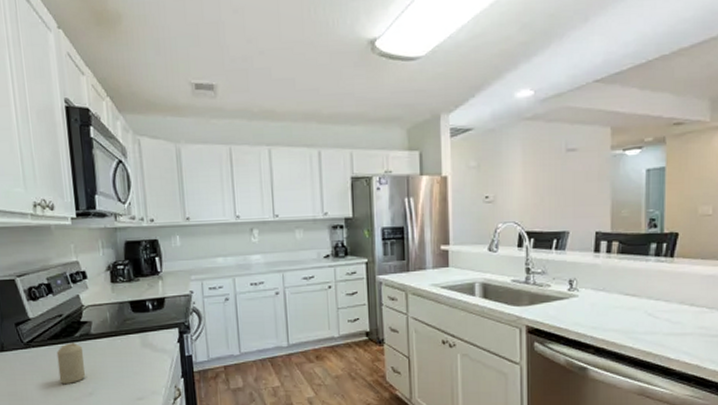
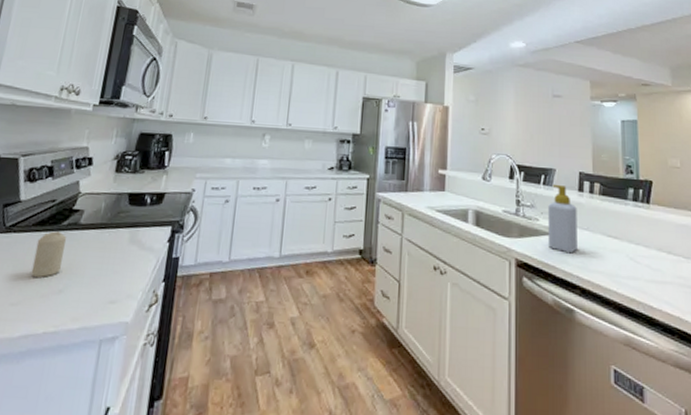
soap bottle: none [561,247,592,316] -> present [548,184,578,254]

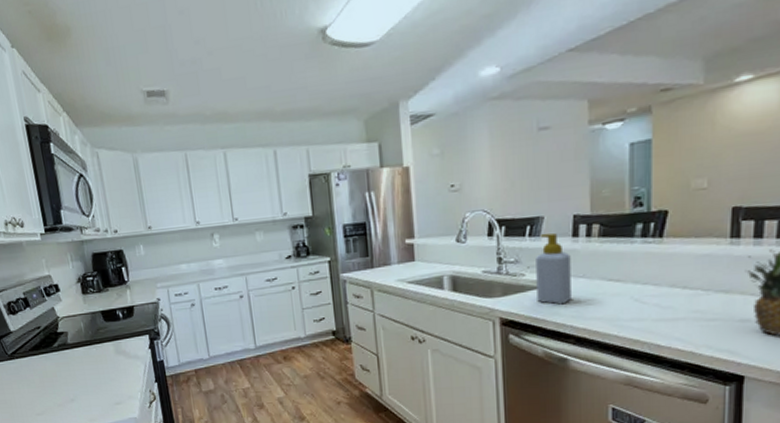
candle: present [31,231,67,277] -> none [38,353,67,391]

